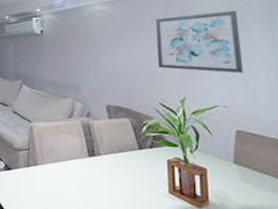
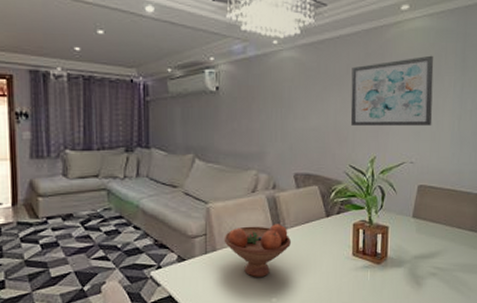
fruit bowl: none [44,147,105,198] -> present [224,224,291,277]

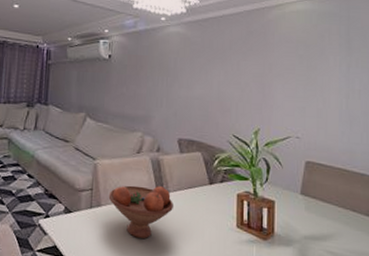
wall art: present [350,55,434,126] -> none [234,35,318,102]

